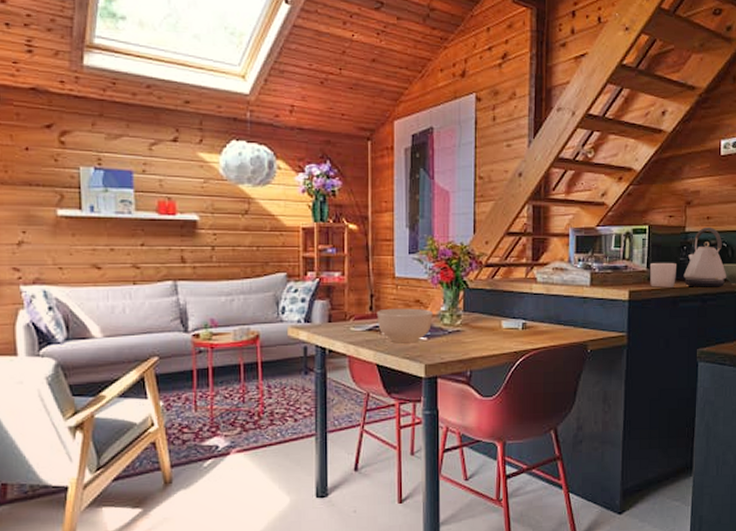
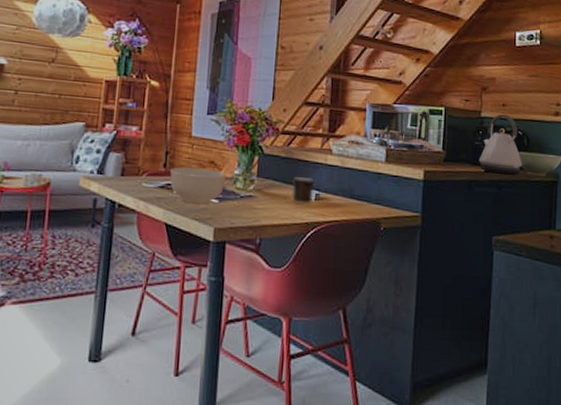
mug: none [499,308,521,335] -> present [292,177,315,205]
mug: present [650,262,678,289] -> none [445,144,473,172]

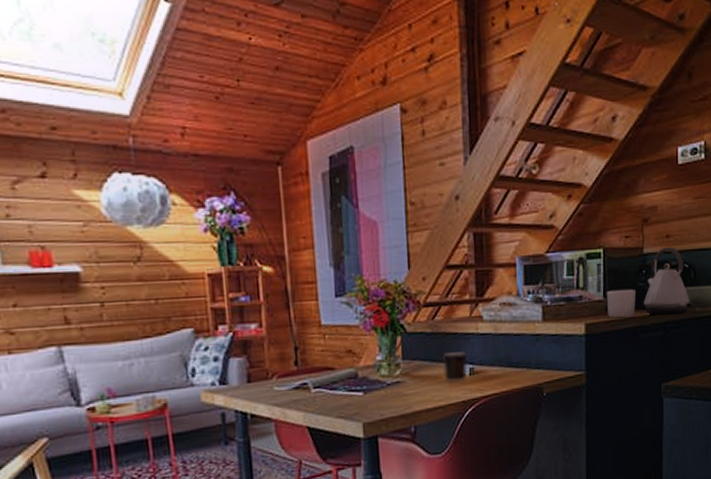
bowl: present [170,167,226,205] -> none [303,359,368,401]
mug: none [445,144,473,172] -> present [607,289,637,319]

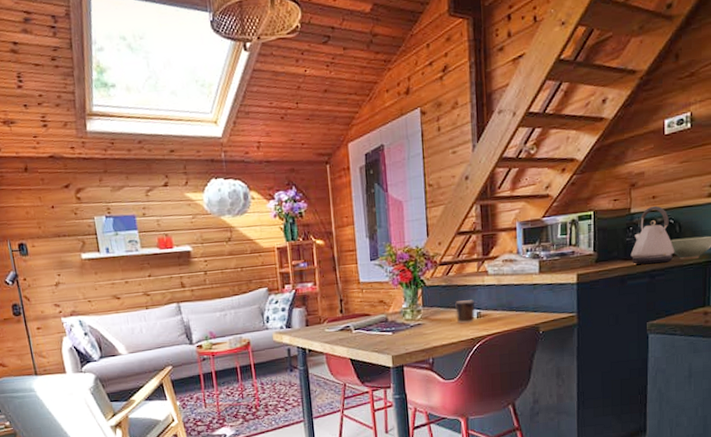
mug: present [607,289,637,319] -> none [597,243,624,269]

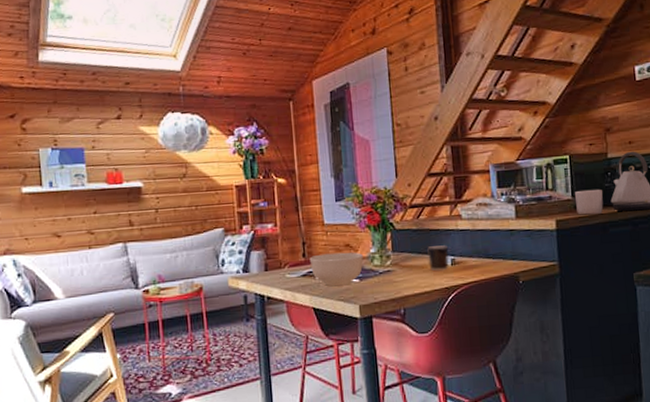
bowl: none [346,307,396,340] -> present [309,252,363,287]
mug: none [597,243,624,269] -> present [575,189,604,216]

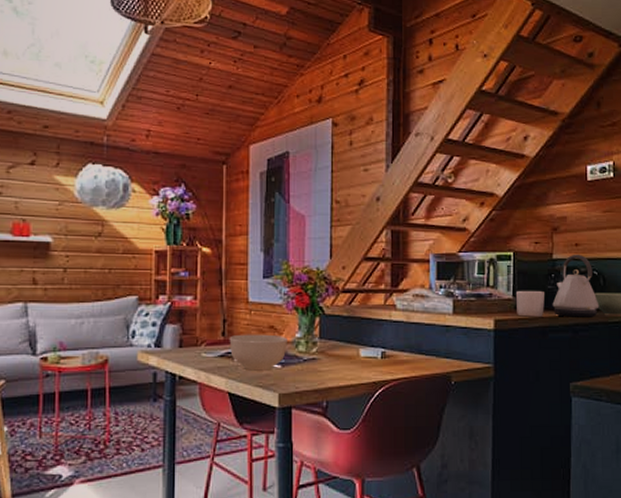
mug: present [427,245,449,272] -> none [357,336,380,364]

